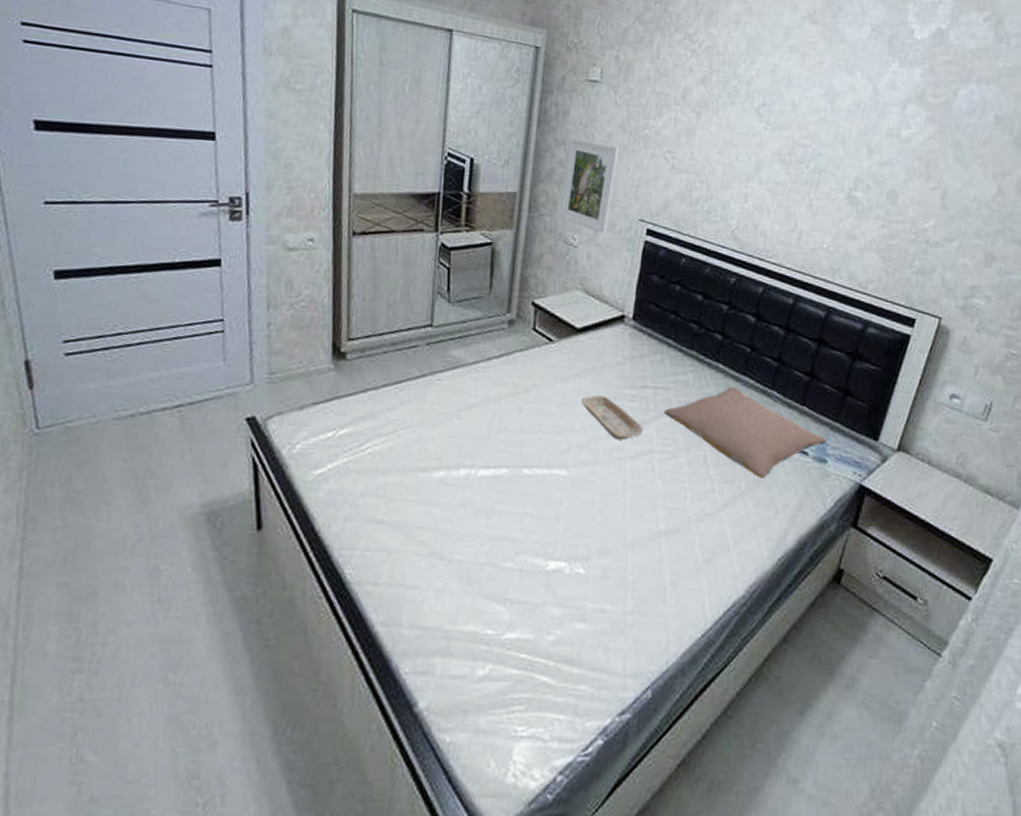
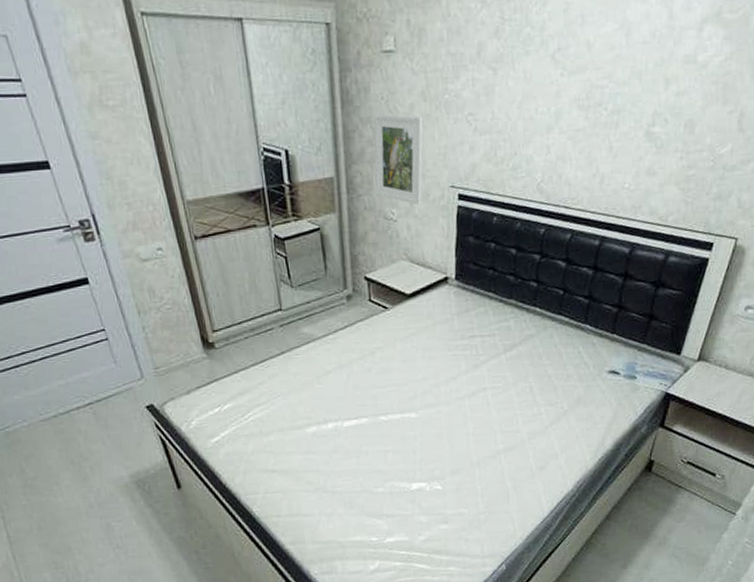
tray: present [580,394,643,440] -> none [419,348,476,383]
pillow: present [663,386,826,478] -> none [492,325,635,398]

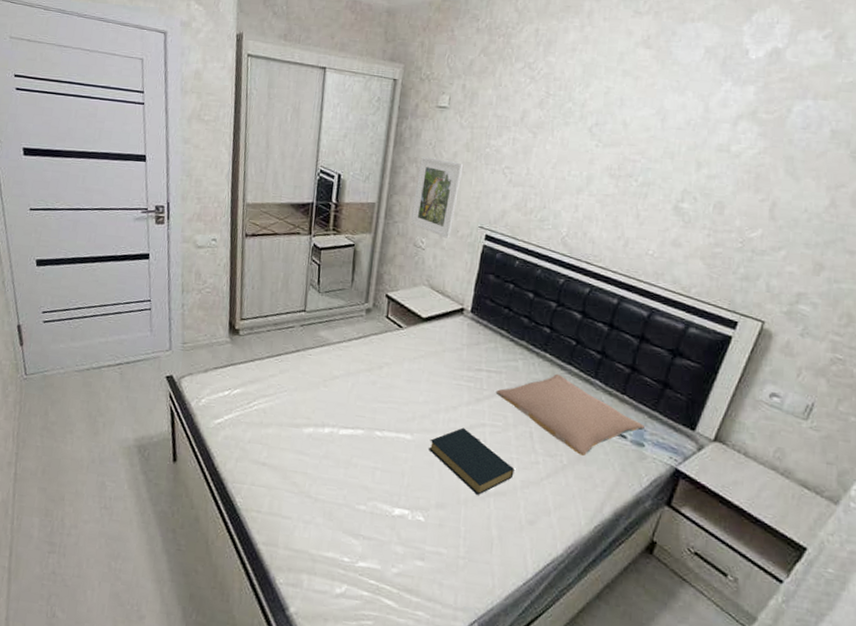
hardback book: none [435,395,520,455] -> present [429,427,514,495]
pillow: none [492,325,635,398] -> present [495,373,645,456]

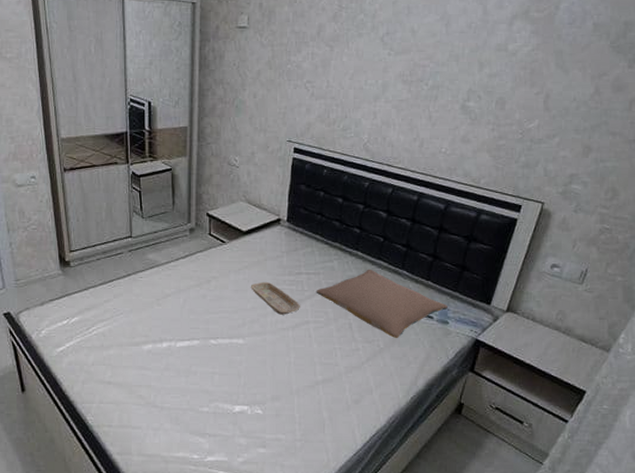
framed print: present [410,155,464,239] -> none [222,77,268,155]
tray: none [424,374,477,414] -> present [250,281,300,315]
hardback book: present [429,427,514,495] -> none [260,327,338,384]

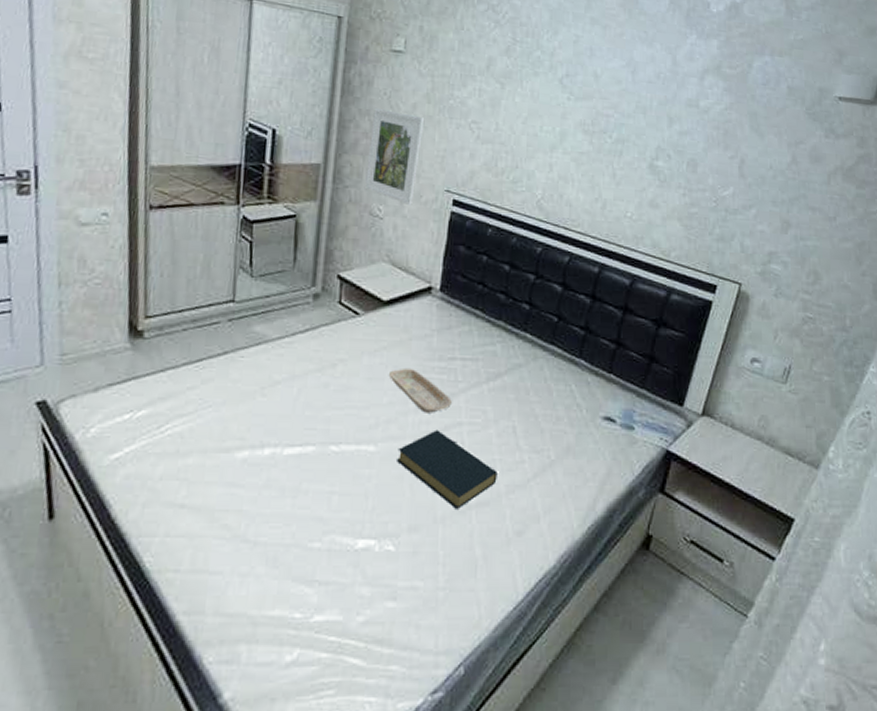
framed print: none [222,77,268,155] -> present [364,107,425,205]
hardback book: none [260,327,338,384] -> present [397,430,497,509]
pillow: present [316,269,448,338] -> none [472,356,633,447]

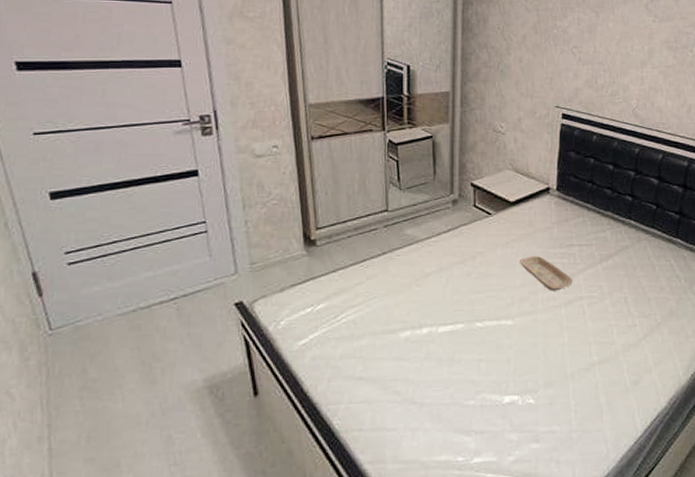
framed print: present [364,107,425,205] -> none [487,41,534,121]
hardback book: present [397,430,497,509] -> none [531,304,614,367]

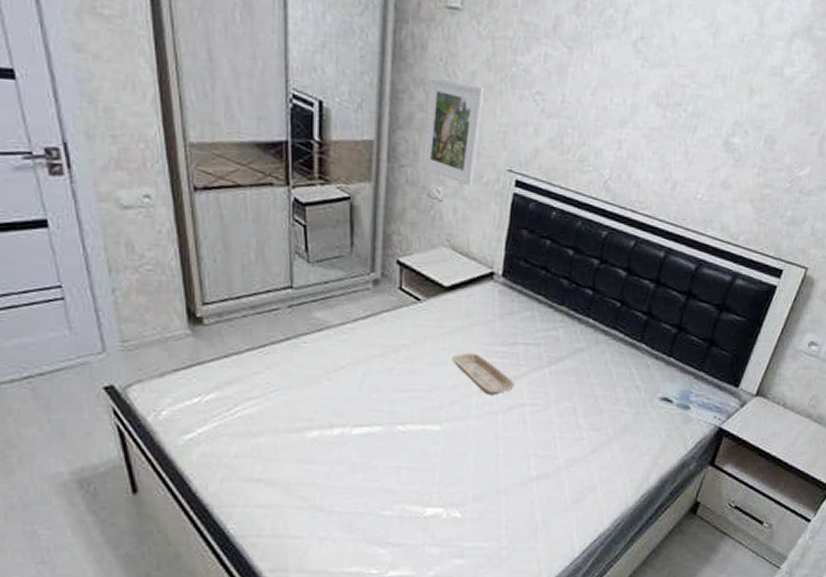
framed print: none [487,41,534,121] -> present [421,75,485,186]

